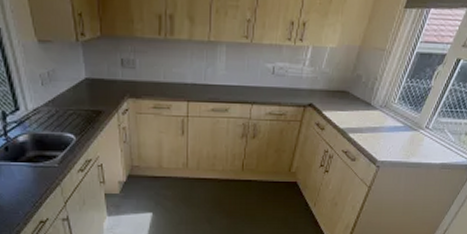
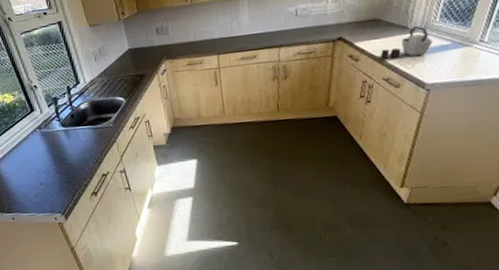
kettle: none [343,104,390,134] -> present [380,26,434,59]

